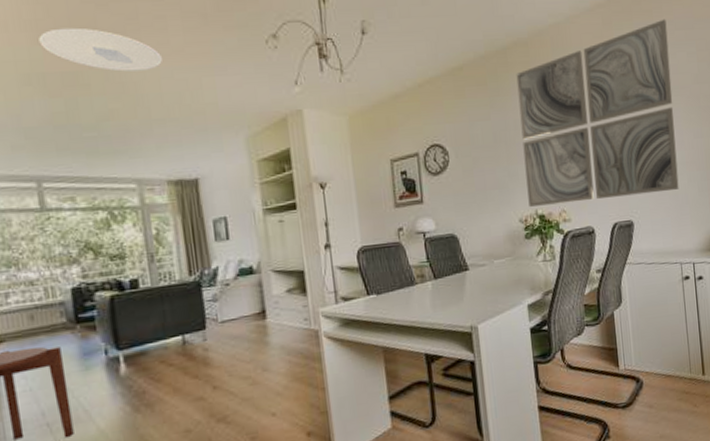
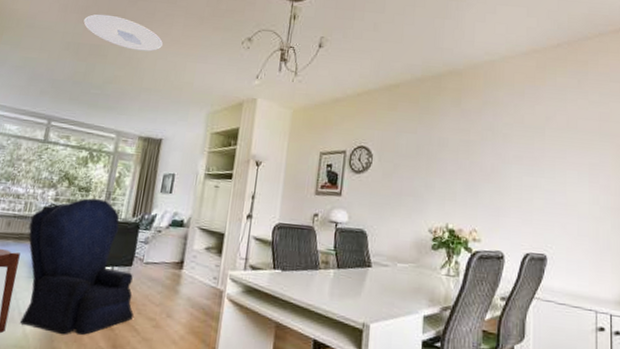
armchair: none [59,264,226,422] -> present [20,198,134,335]
wall art: present [516,19,679,207] -> none [440,70,602,233]

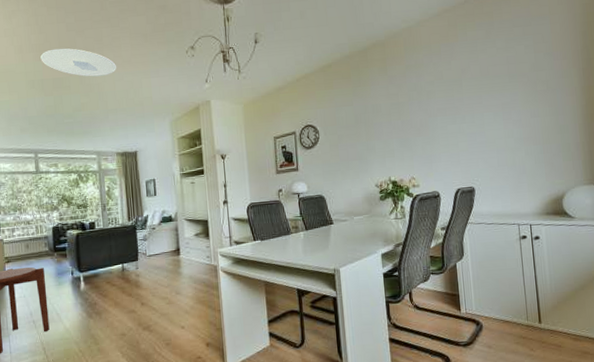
armchair: present [20,198,134,335] -> none [44,212,150,324]

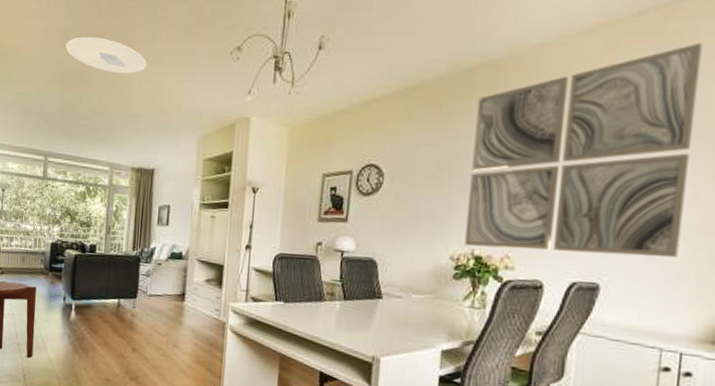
wall art: none [374,18,517,174] -> present [465,42,703,257]

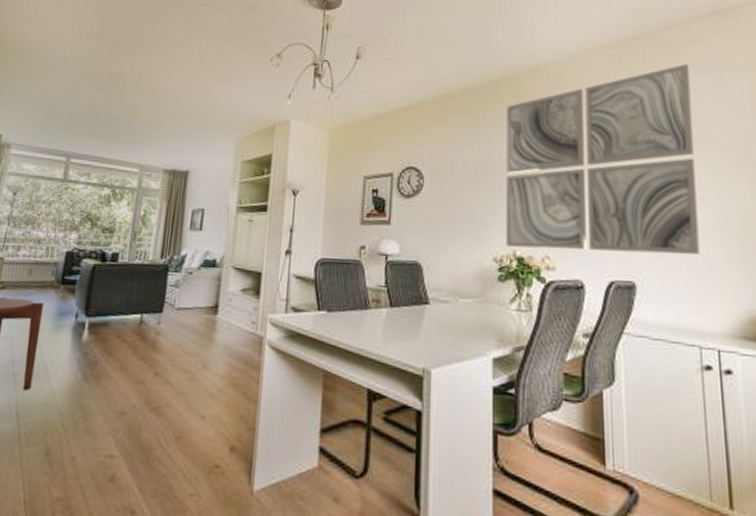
ceiling light: present [65,36,148,74] -> none [99,39,186,76]

